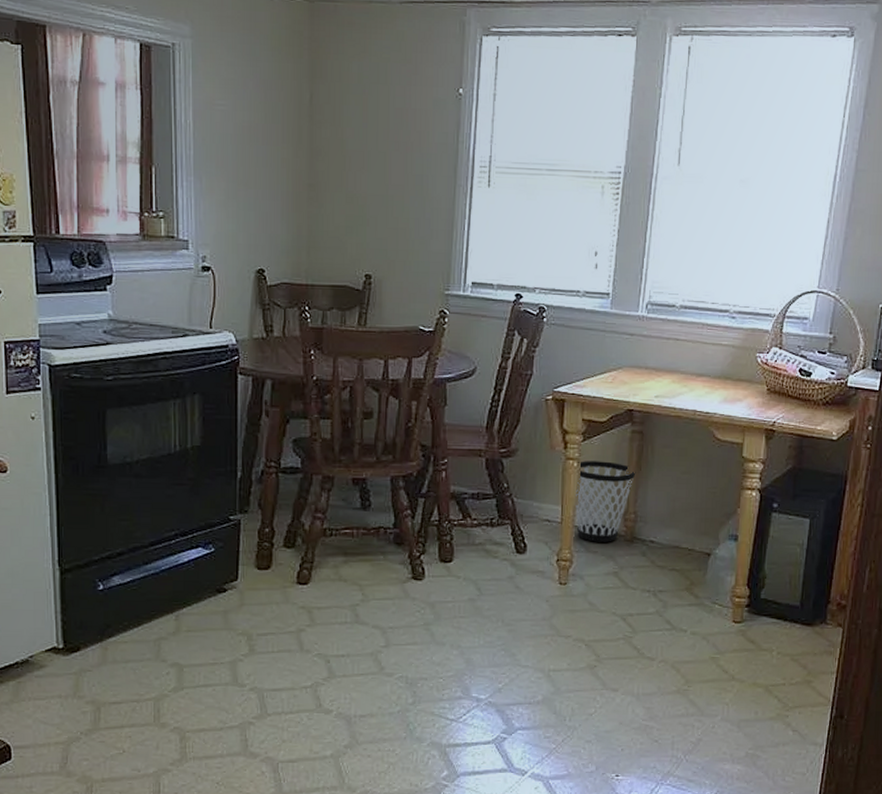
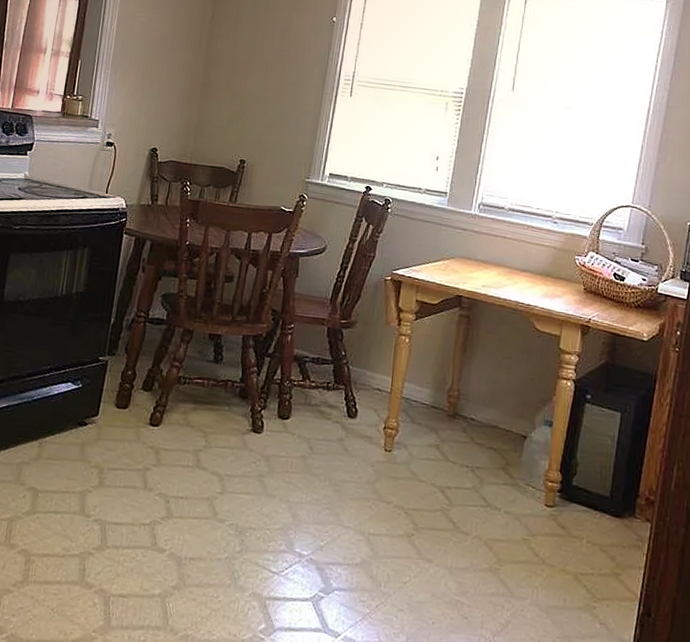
wastebasket: present [575,461,636,542] -> none [404,338,462,416]

